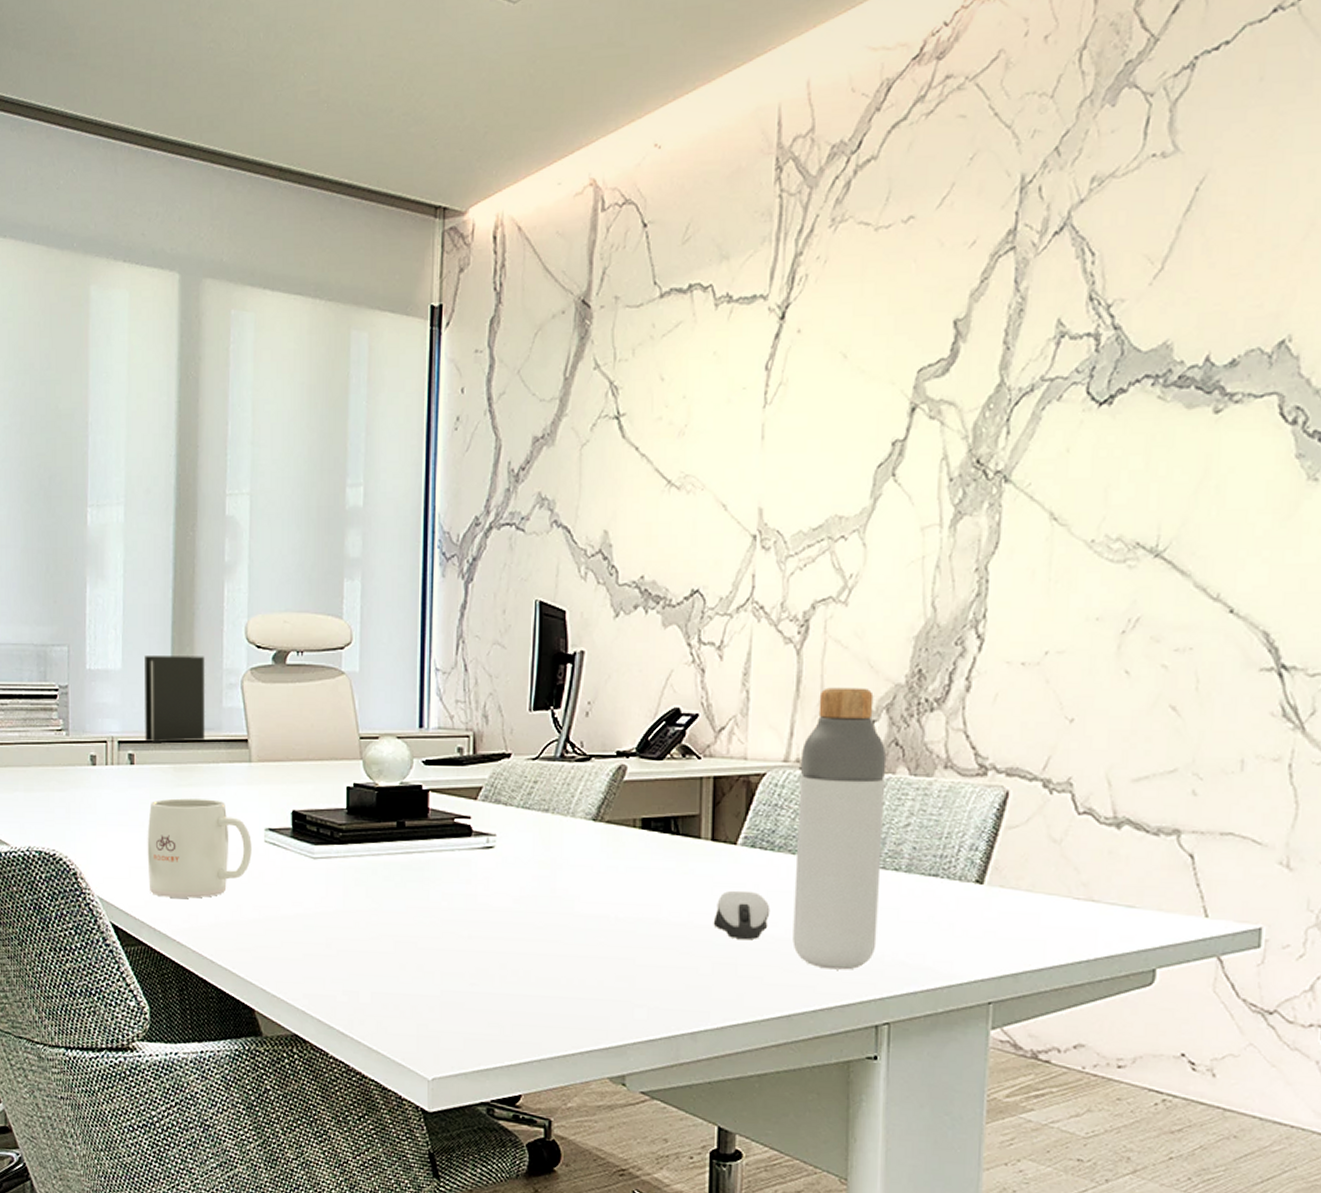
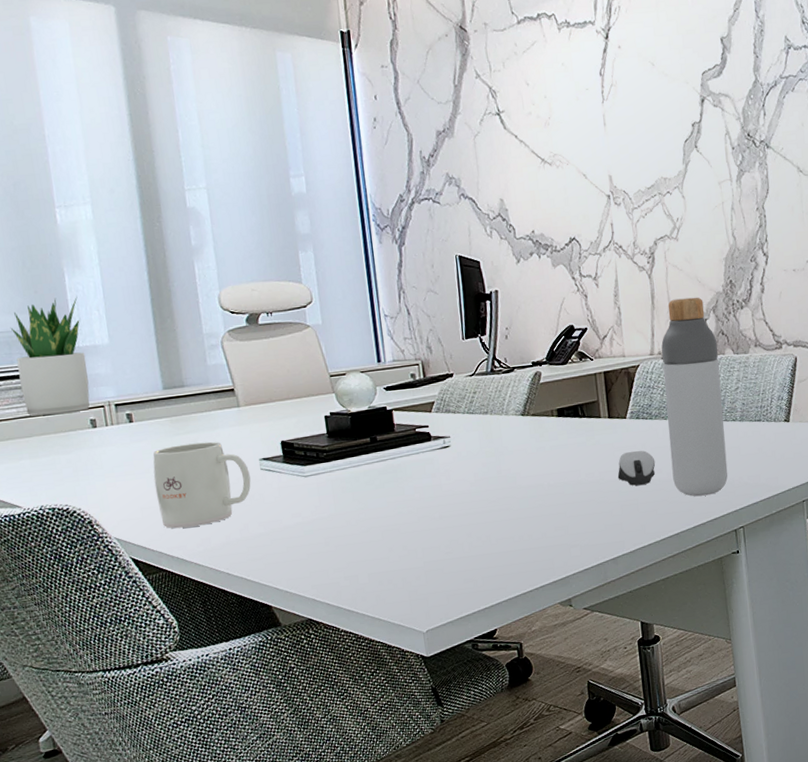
planter: none [24,610,96,744] -> present [10,297,90,416]
binder: present [145,656,205,742] -> none [129,325,195,402]

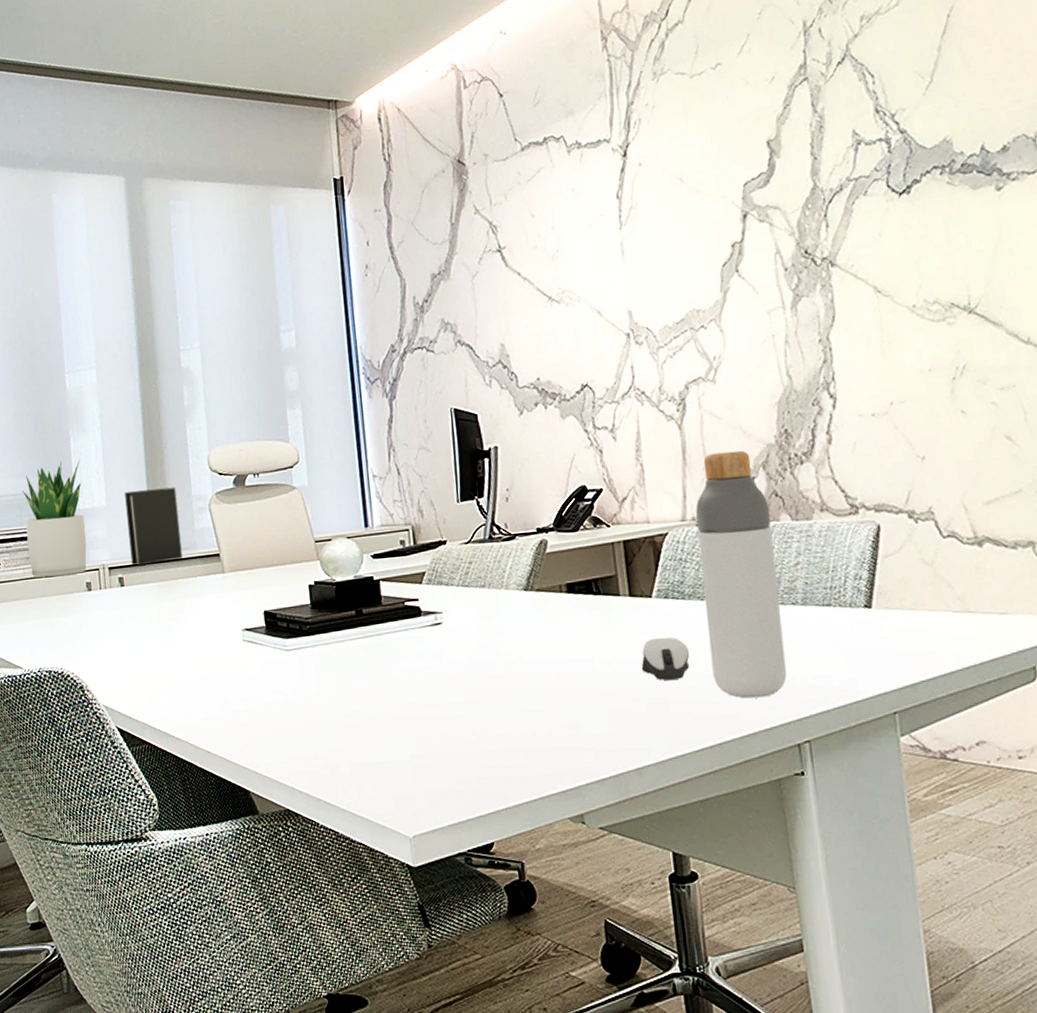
binder: none [129,325,195,402] -> present [125,487,183,566]
mug: present [153,441,251,529] -> none [140,608,233,699]

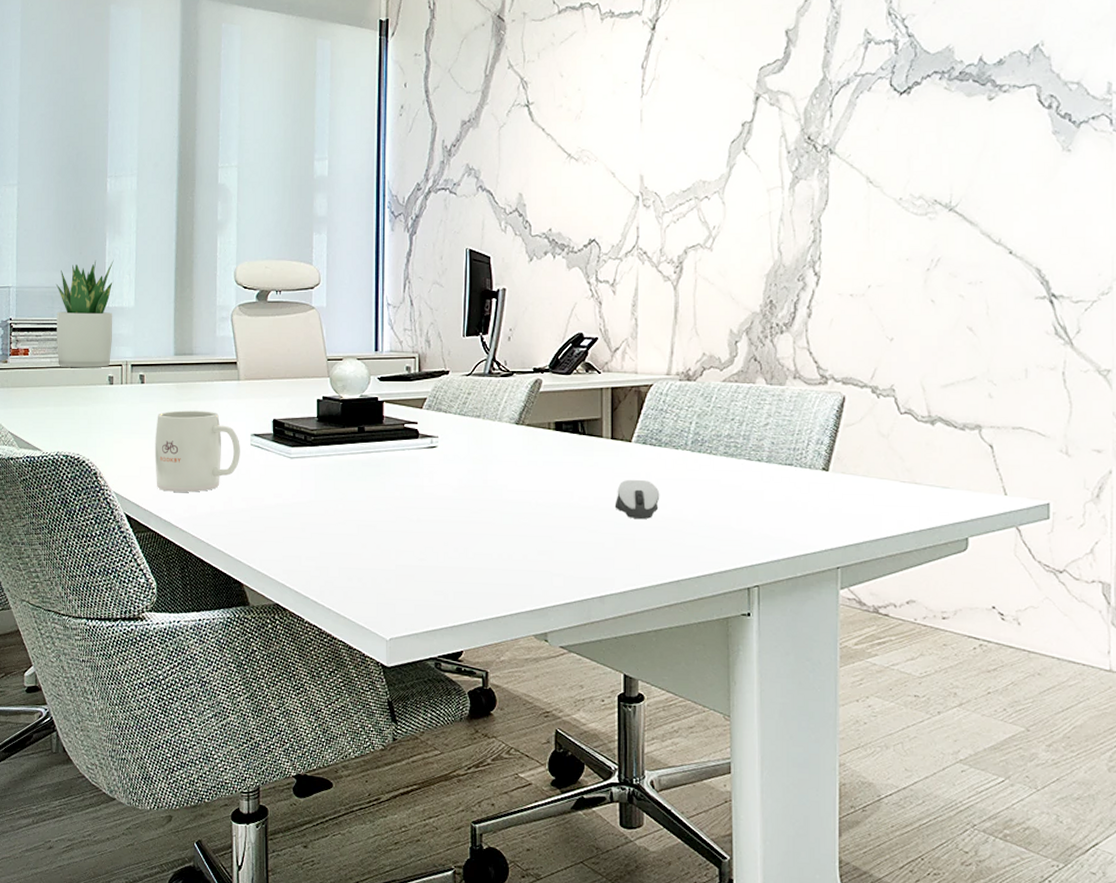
binder: present [125,487,183,566] -> none [153,295,202,365]
mug: none [140,608,233,699] -> present [155,410,240,492]
bottle: present [695,450,787,699] -> none [679,315,748,543]

